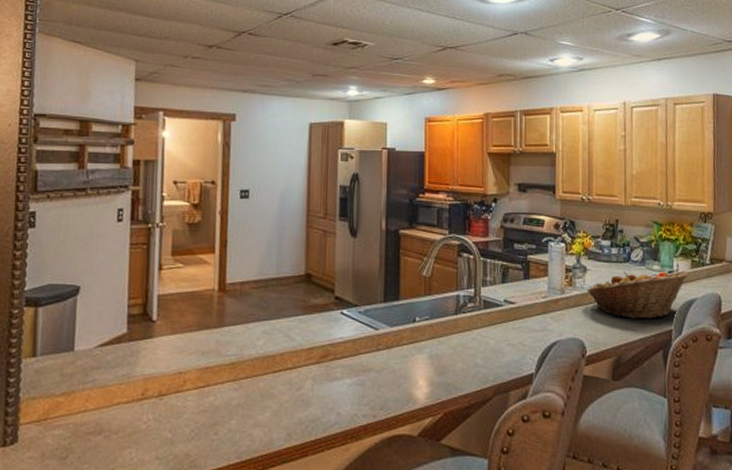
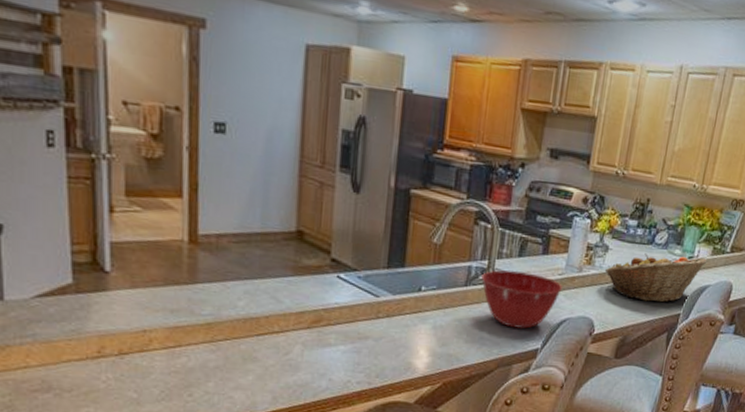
mixing bowl: none [470,297,548,354] -> present [481,270,562,329]

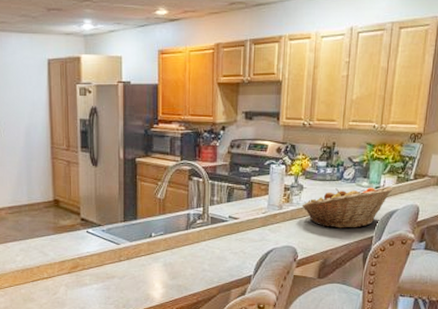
mixing bowl: present [481,270,562,329] -> none [199,214,266,260]

